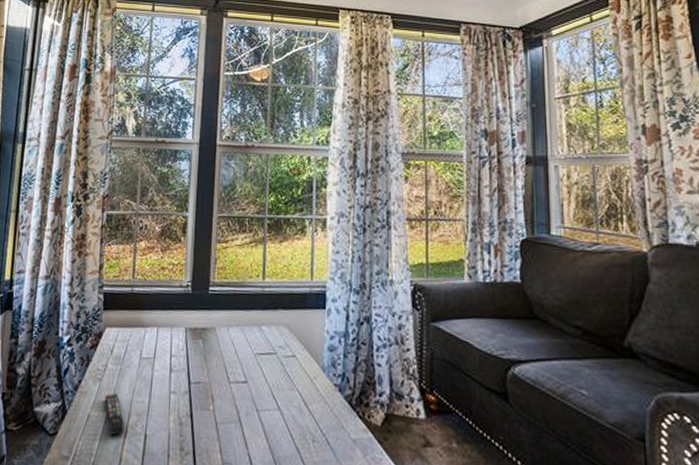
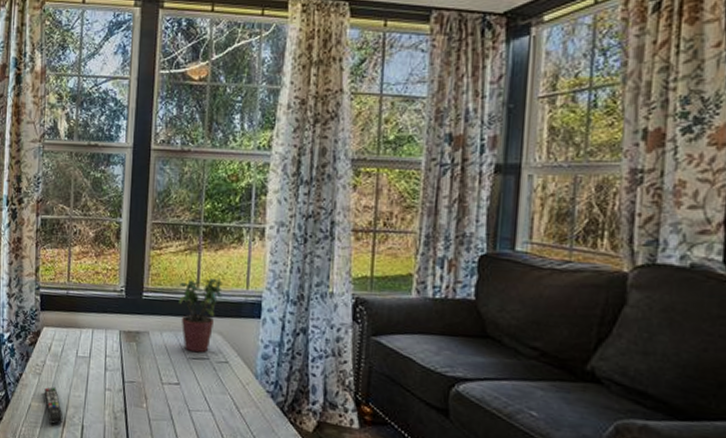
potted plant: none [245,269,288,348] -> present [179,278,223,353]

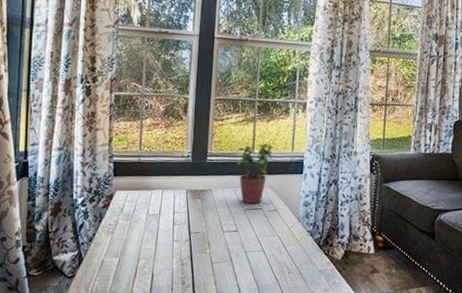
remote control: present [44,387,63,424] -> none [116,243,135,275]

